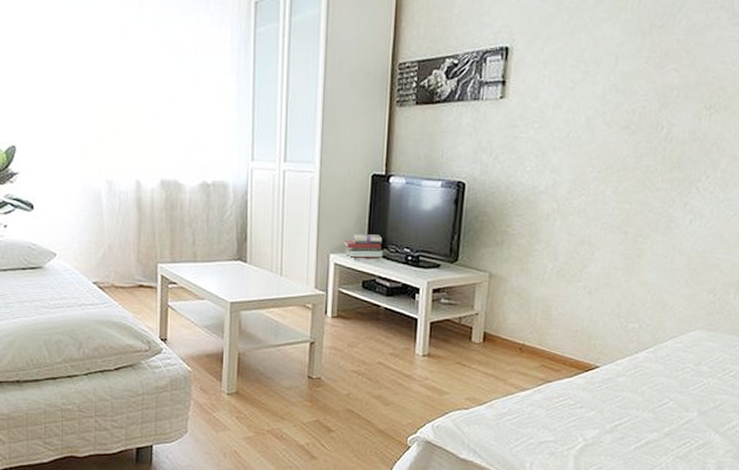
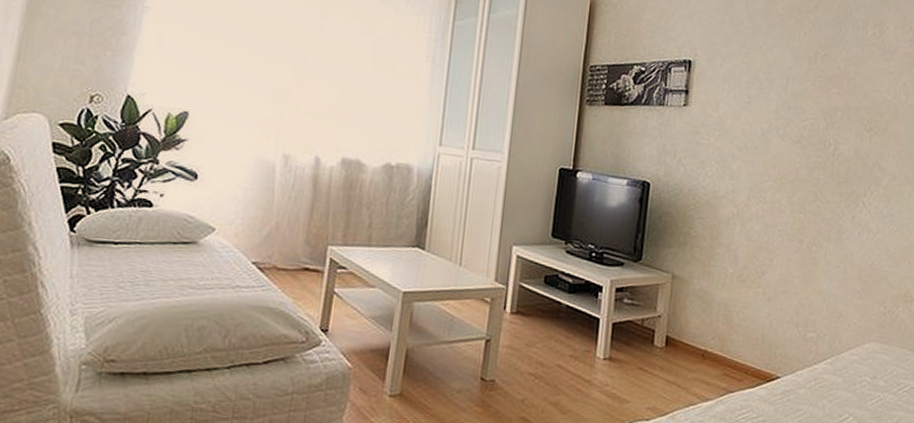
books: present [343,234,383,259] -> none [527,226,568,253]

